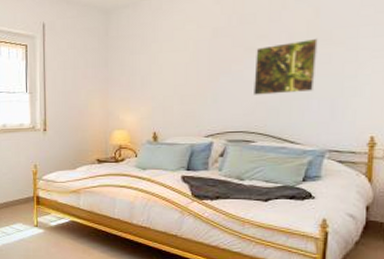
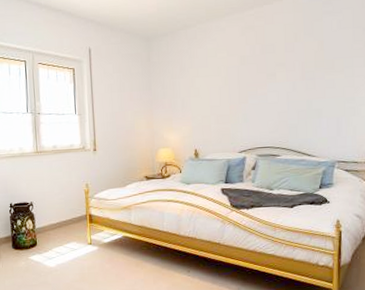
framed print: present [254,38,318,95] -> none [276,66,324,115]

